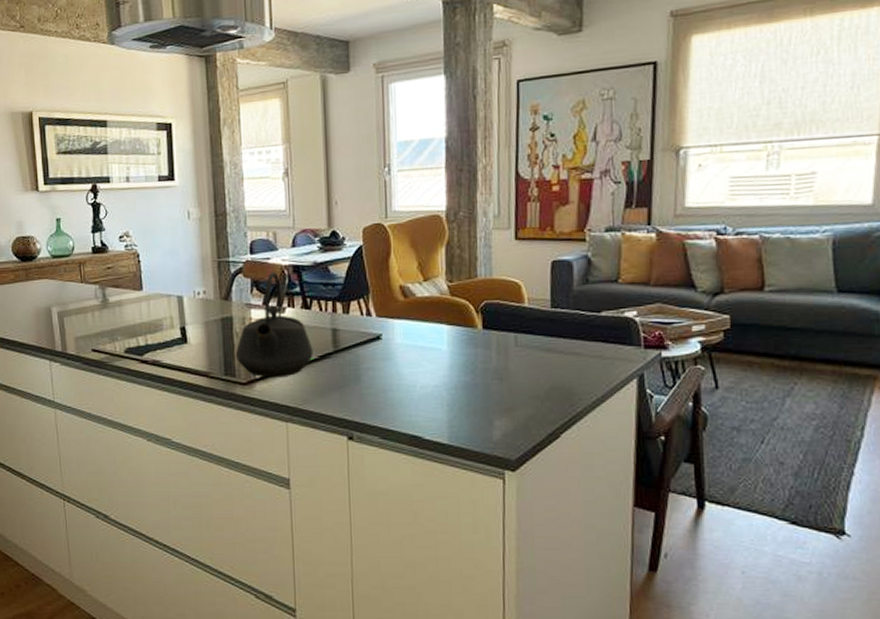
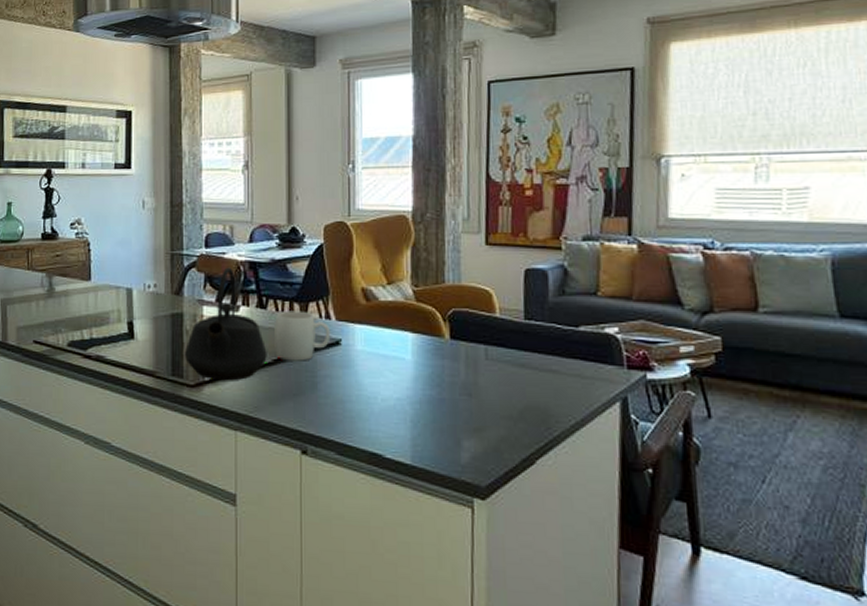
mug: none [319,309,372,357] -> present [274,310,331,361]

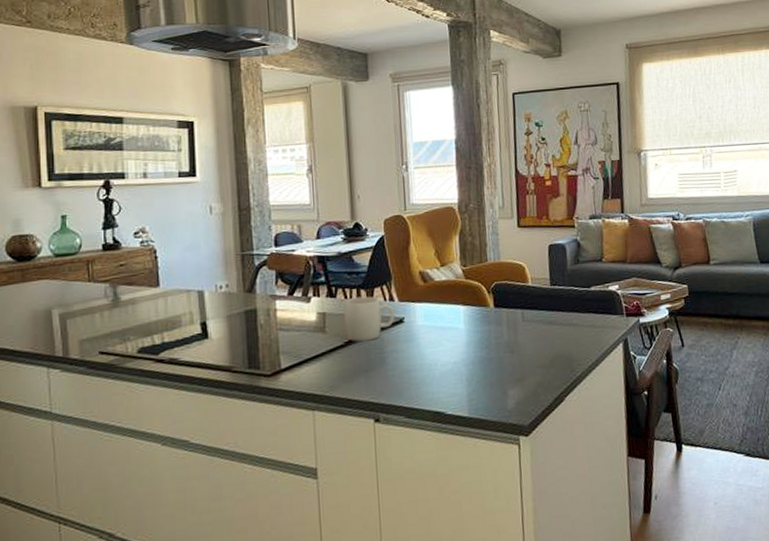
kettle: present [184,267,267,381] -> none [259,262,339,367]

